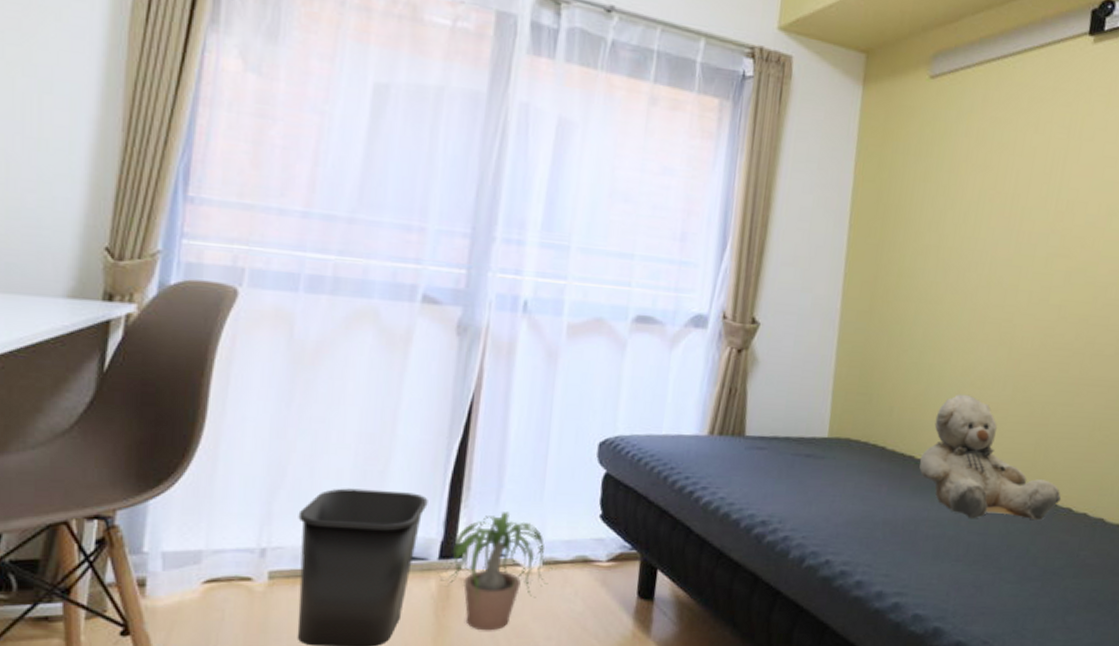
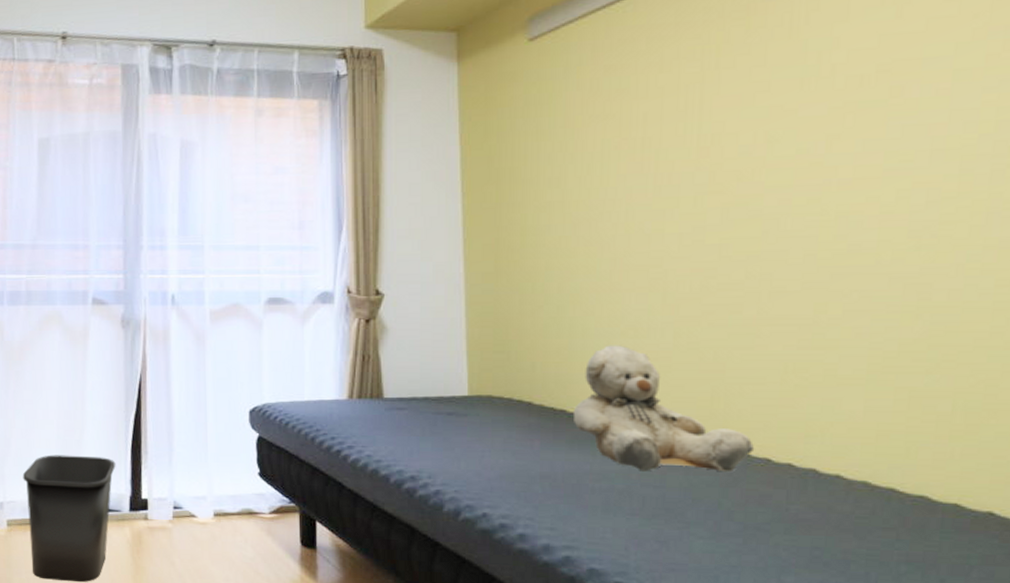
potted plant: present [437,512,556,631] -> none [130,471,226,572]

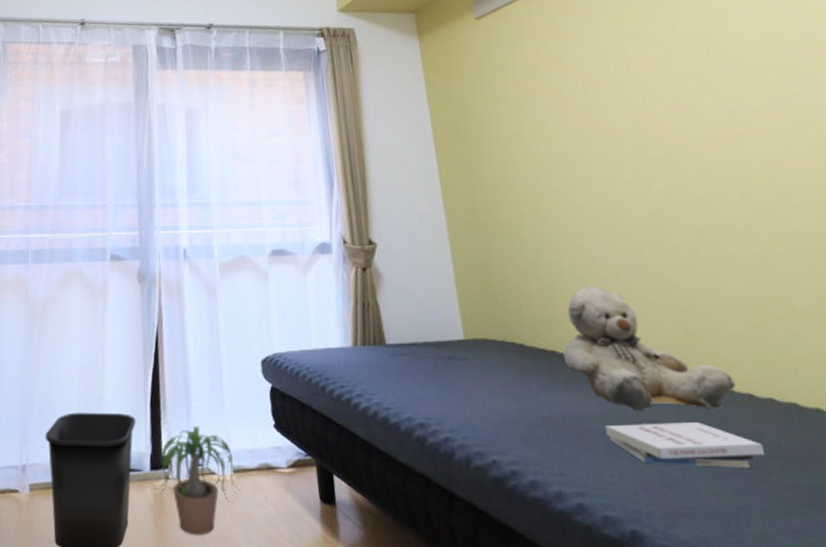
potted plant: none [130,471,226,572] -> present [151,426,245,535]
books: none [606,483,771,529] -> present [605,422,766,468]

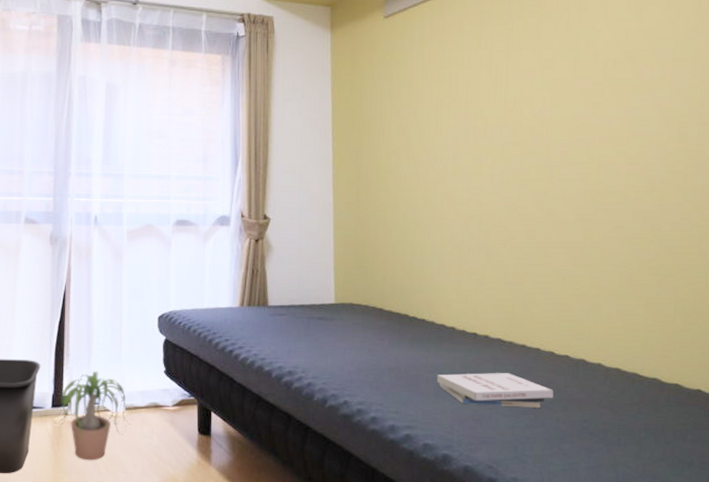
teddy bear: present [562,286,736,411] -> none [413,262,543,364]

